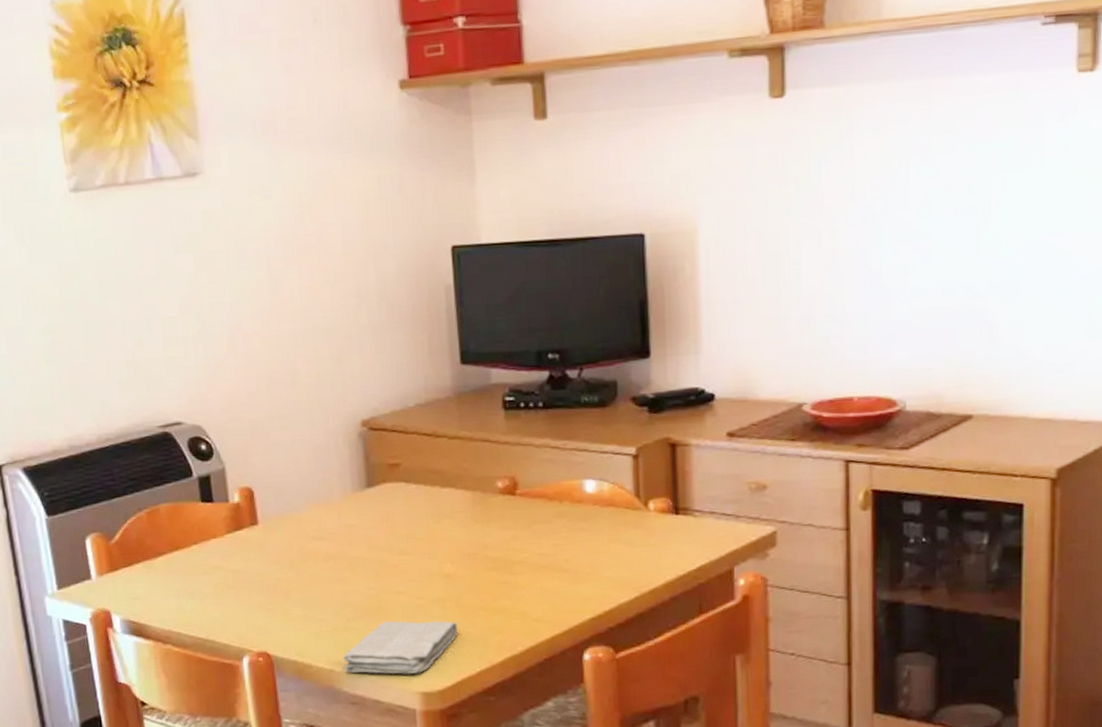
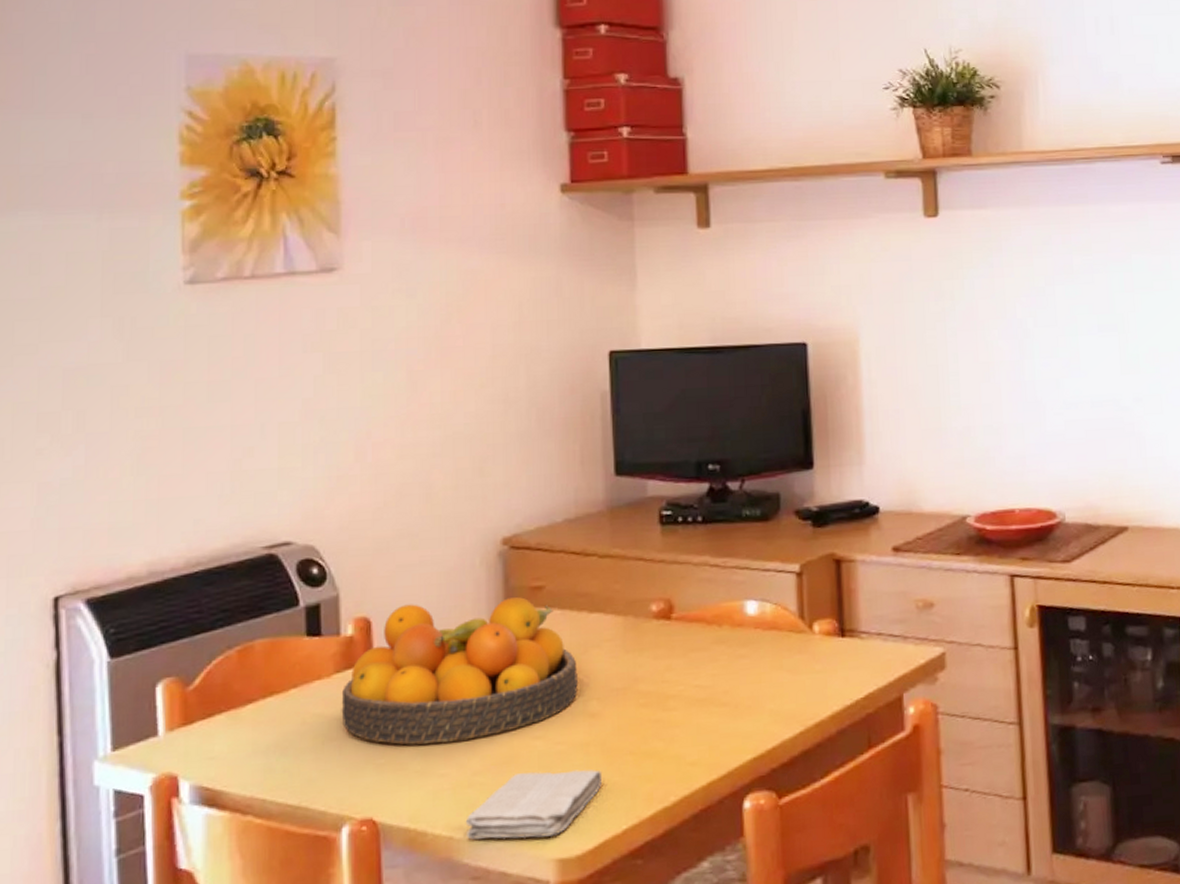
fruit bowl: none [234,473,434,595] -> present [341,597,578,745]

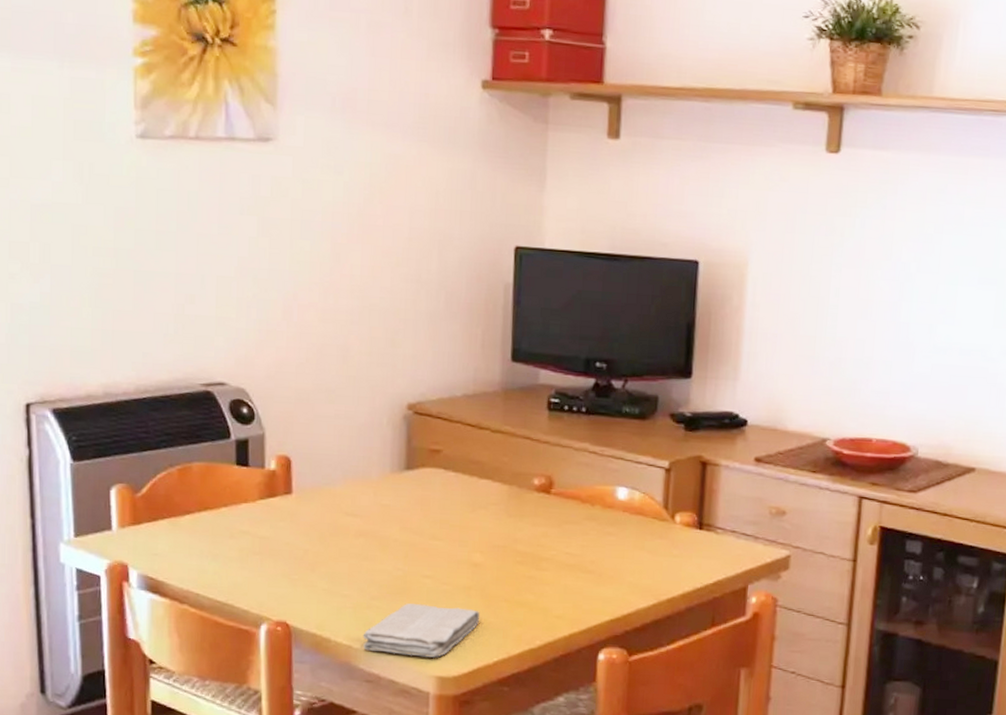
fruit bowl: present [341,597,578,745] -> none [263,450,465,570]

